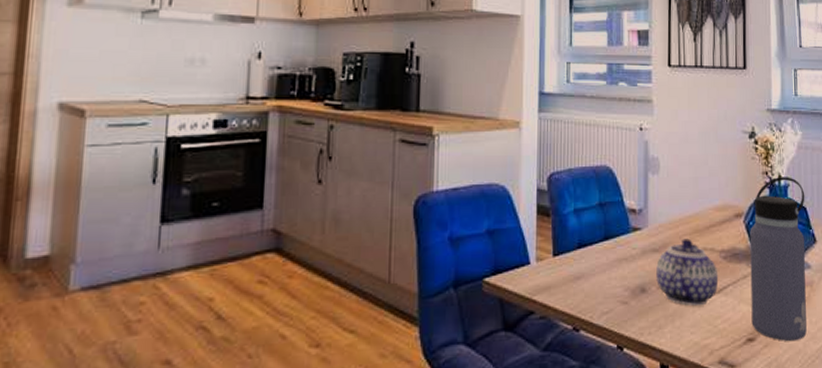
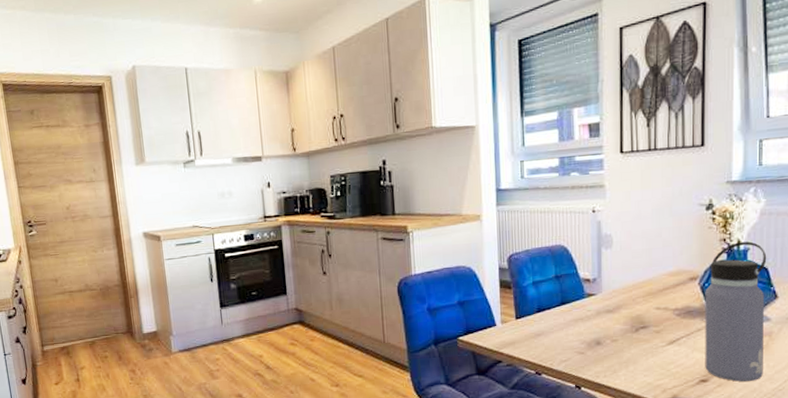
teapot: present [656,238,719,306] -> none [610,300,672,354]

